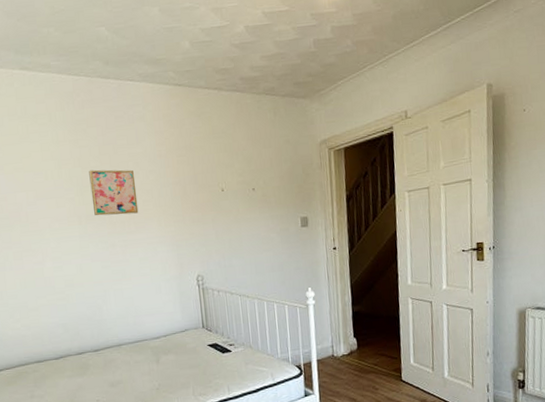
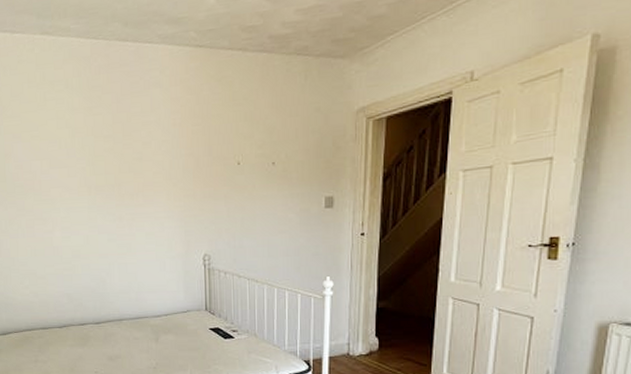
wall art: present [89,169,139,216] -> none [101,138,148,187]

